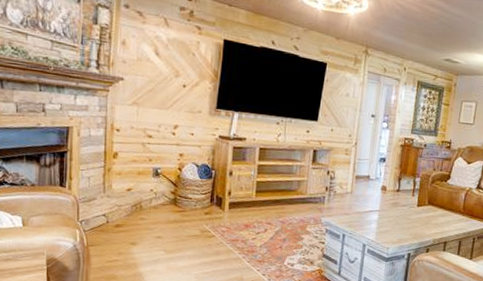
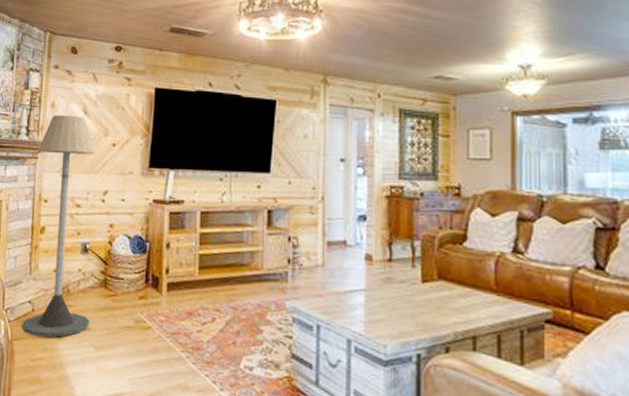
floor lamp: none [97,52,167,244] -> present [22,114,95,338]

